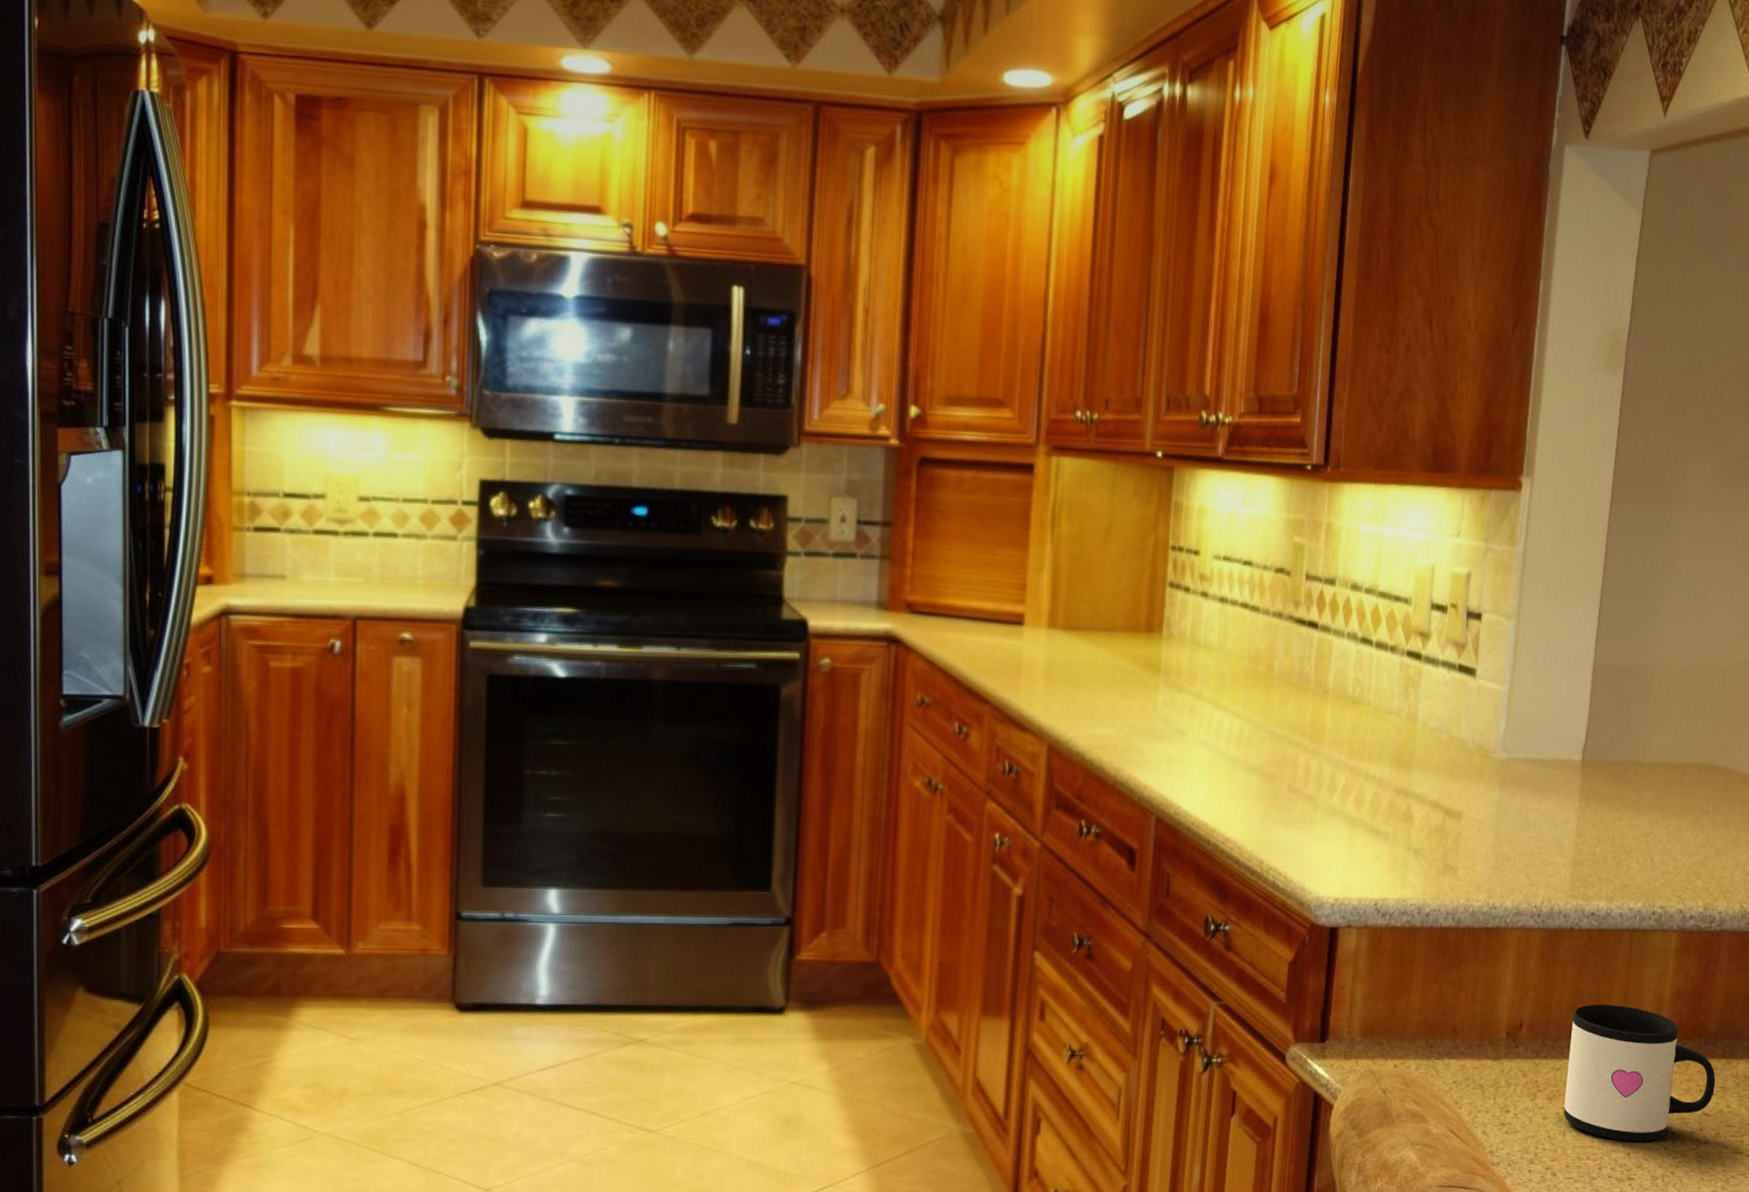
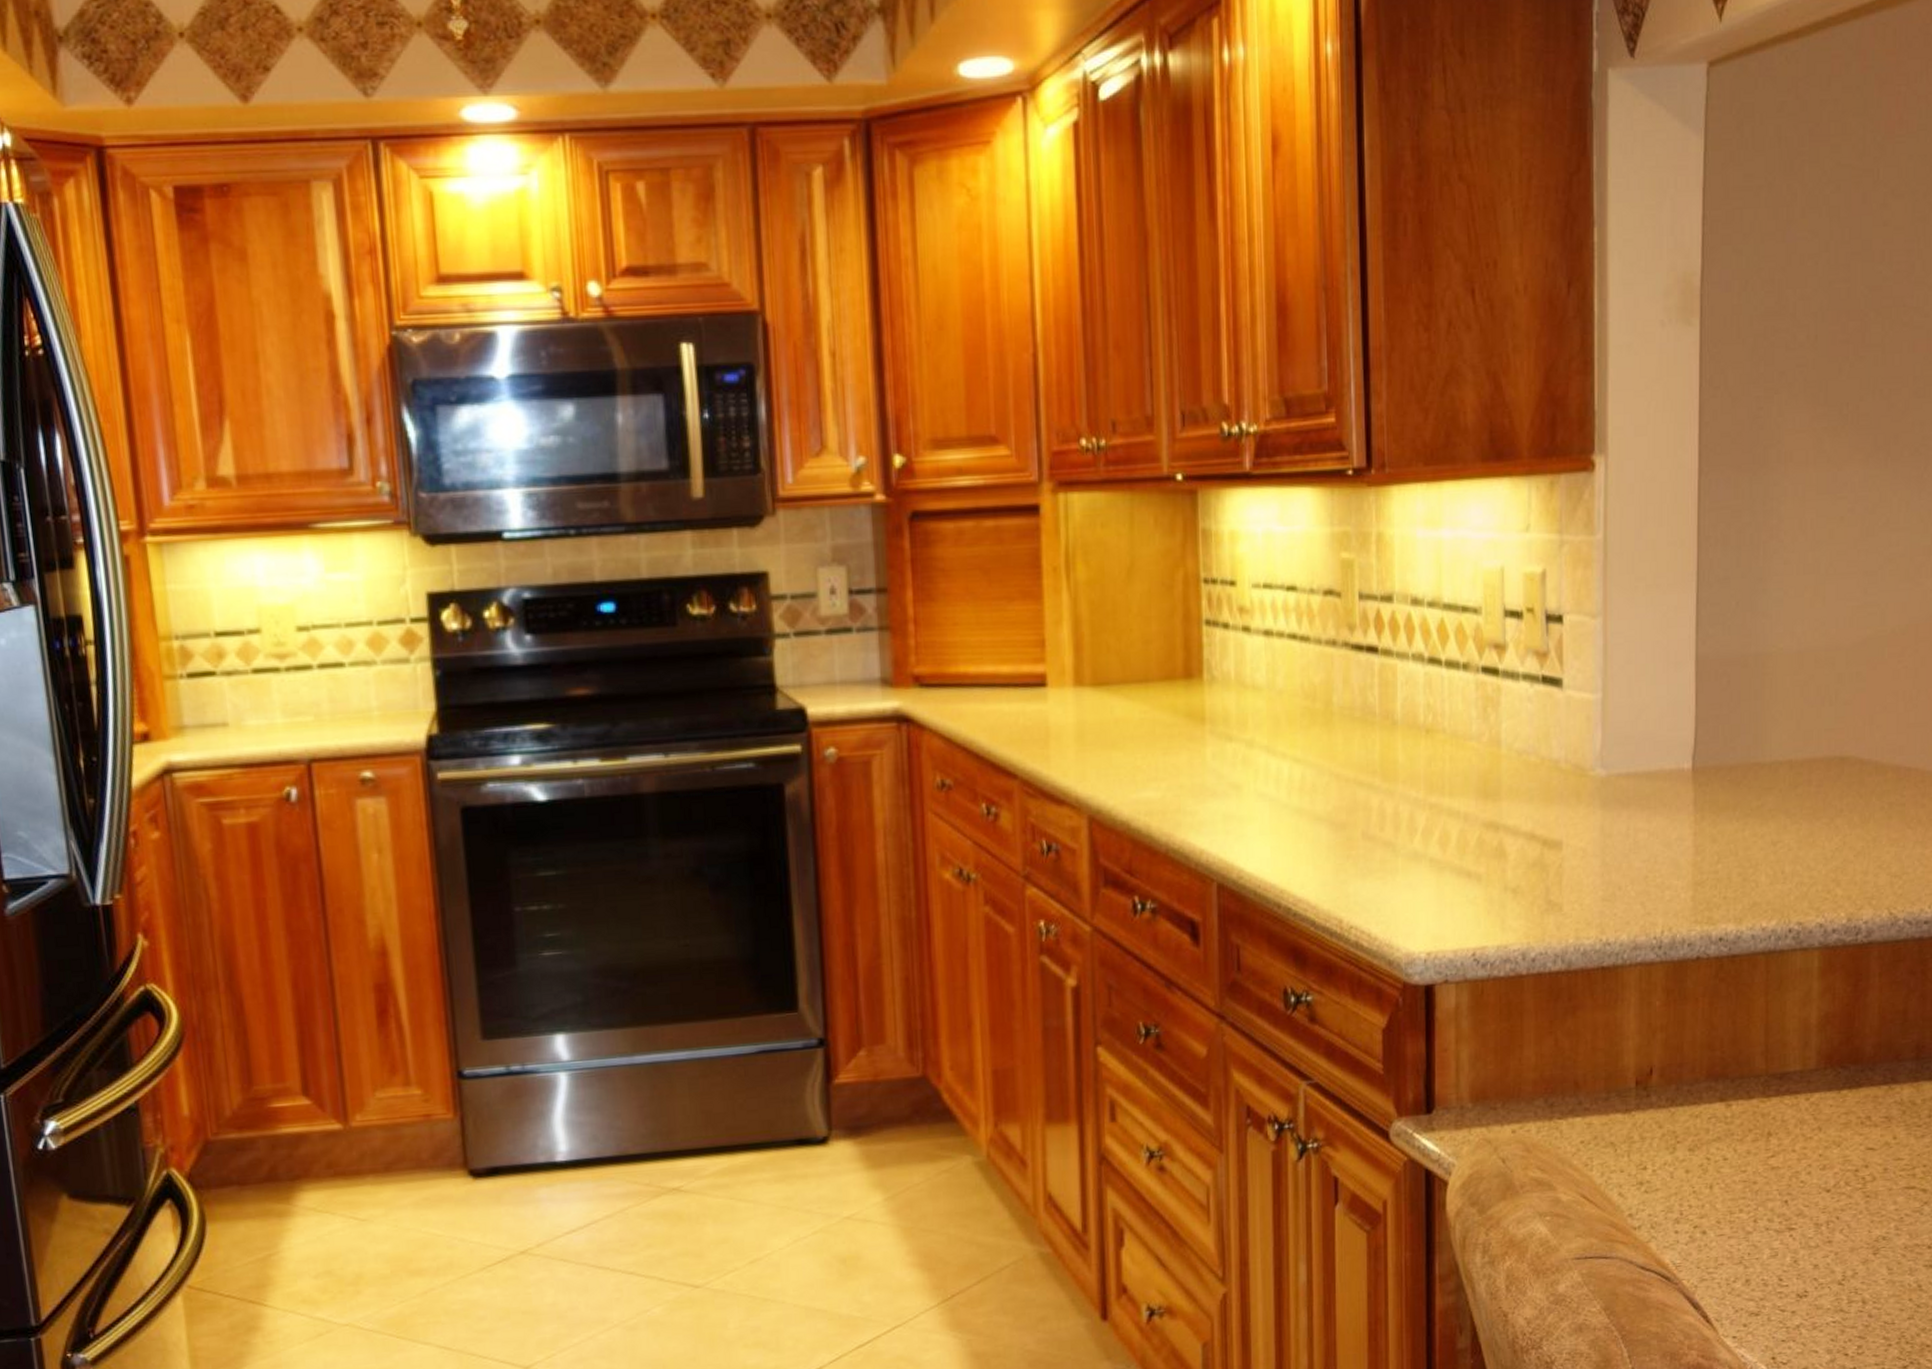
mug: present [1563,1004,1716,1142] -> none [1708,1037,1878,1188]

